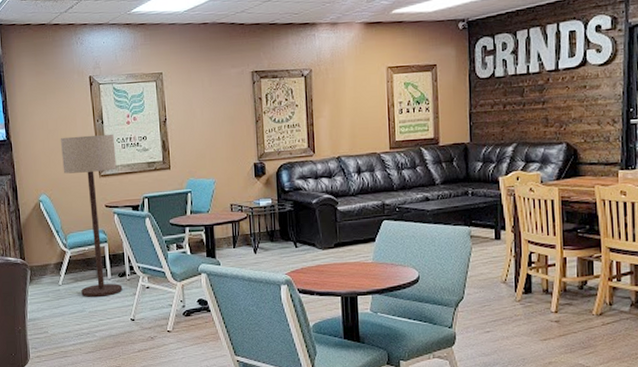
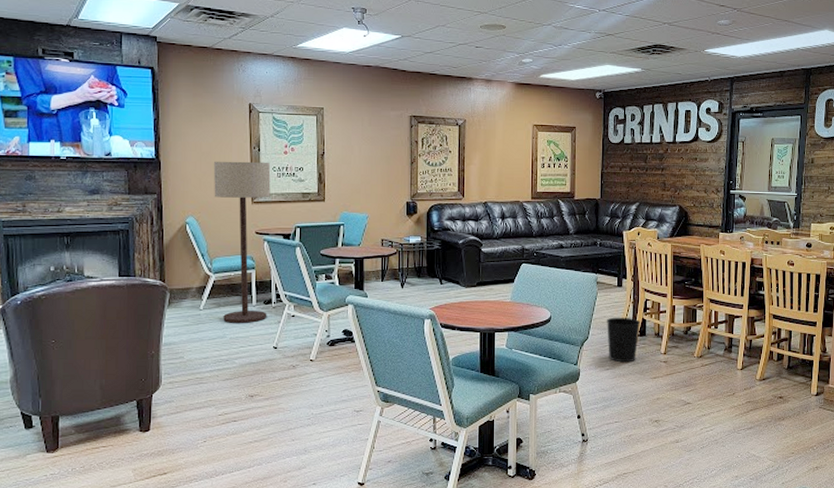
wastebasket: none [484,273,526,324] -> present [607,317,641,363]

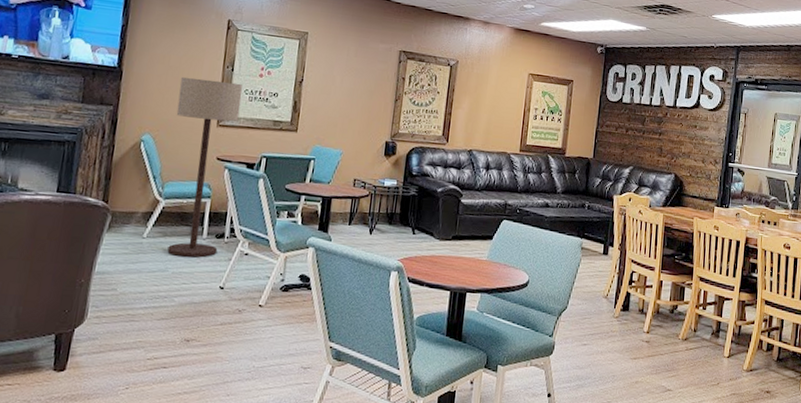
wastebasket: present [607,317,641,363] -> none [587,287,625,339]

